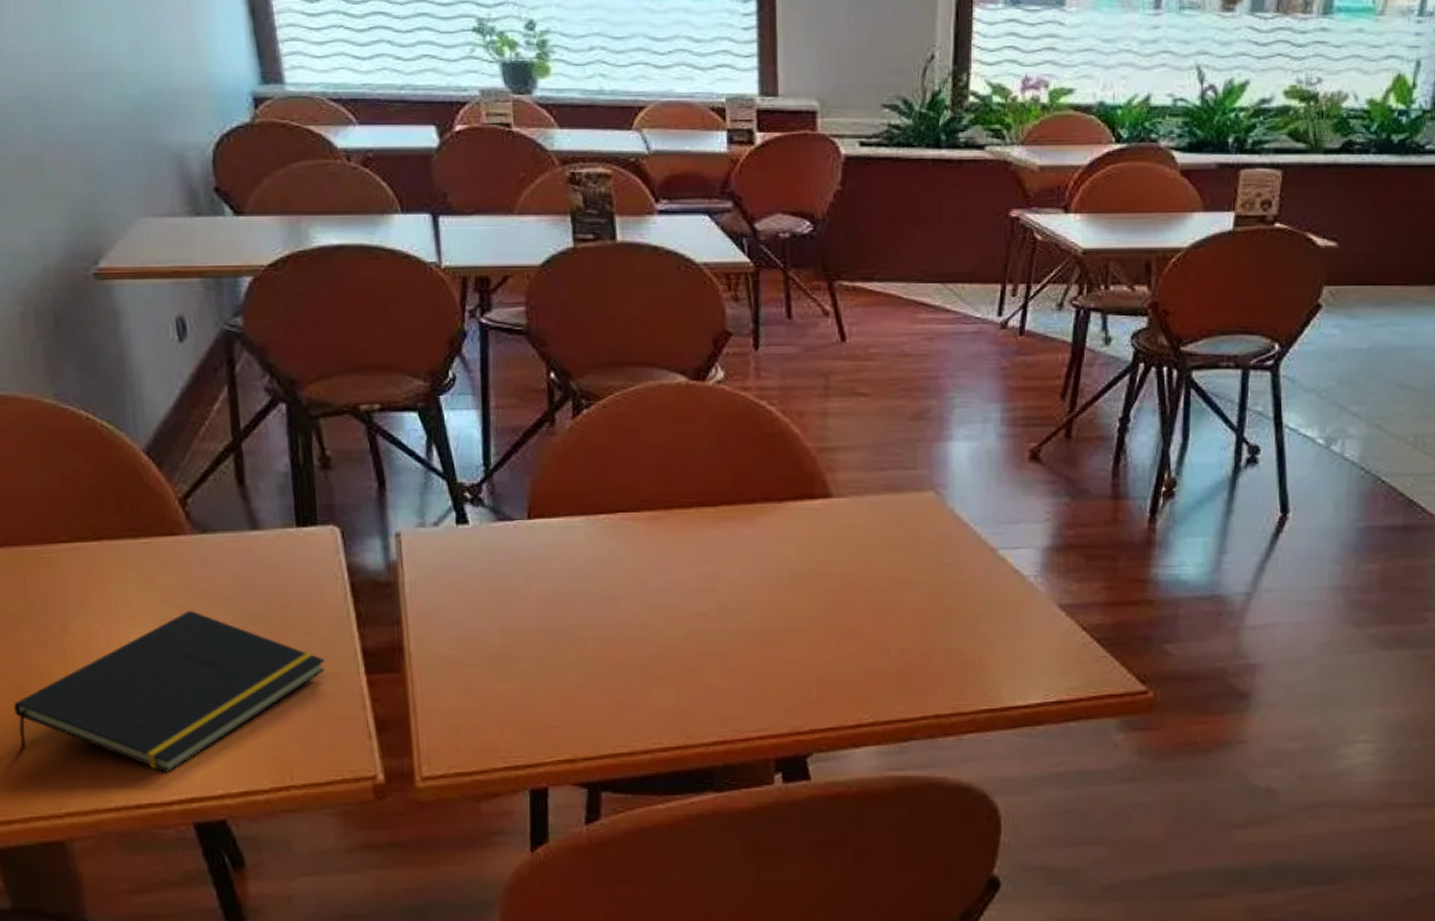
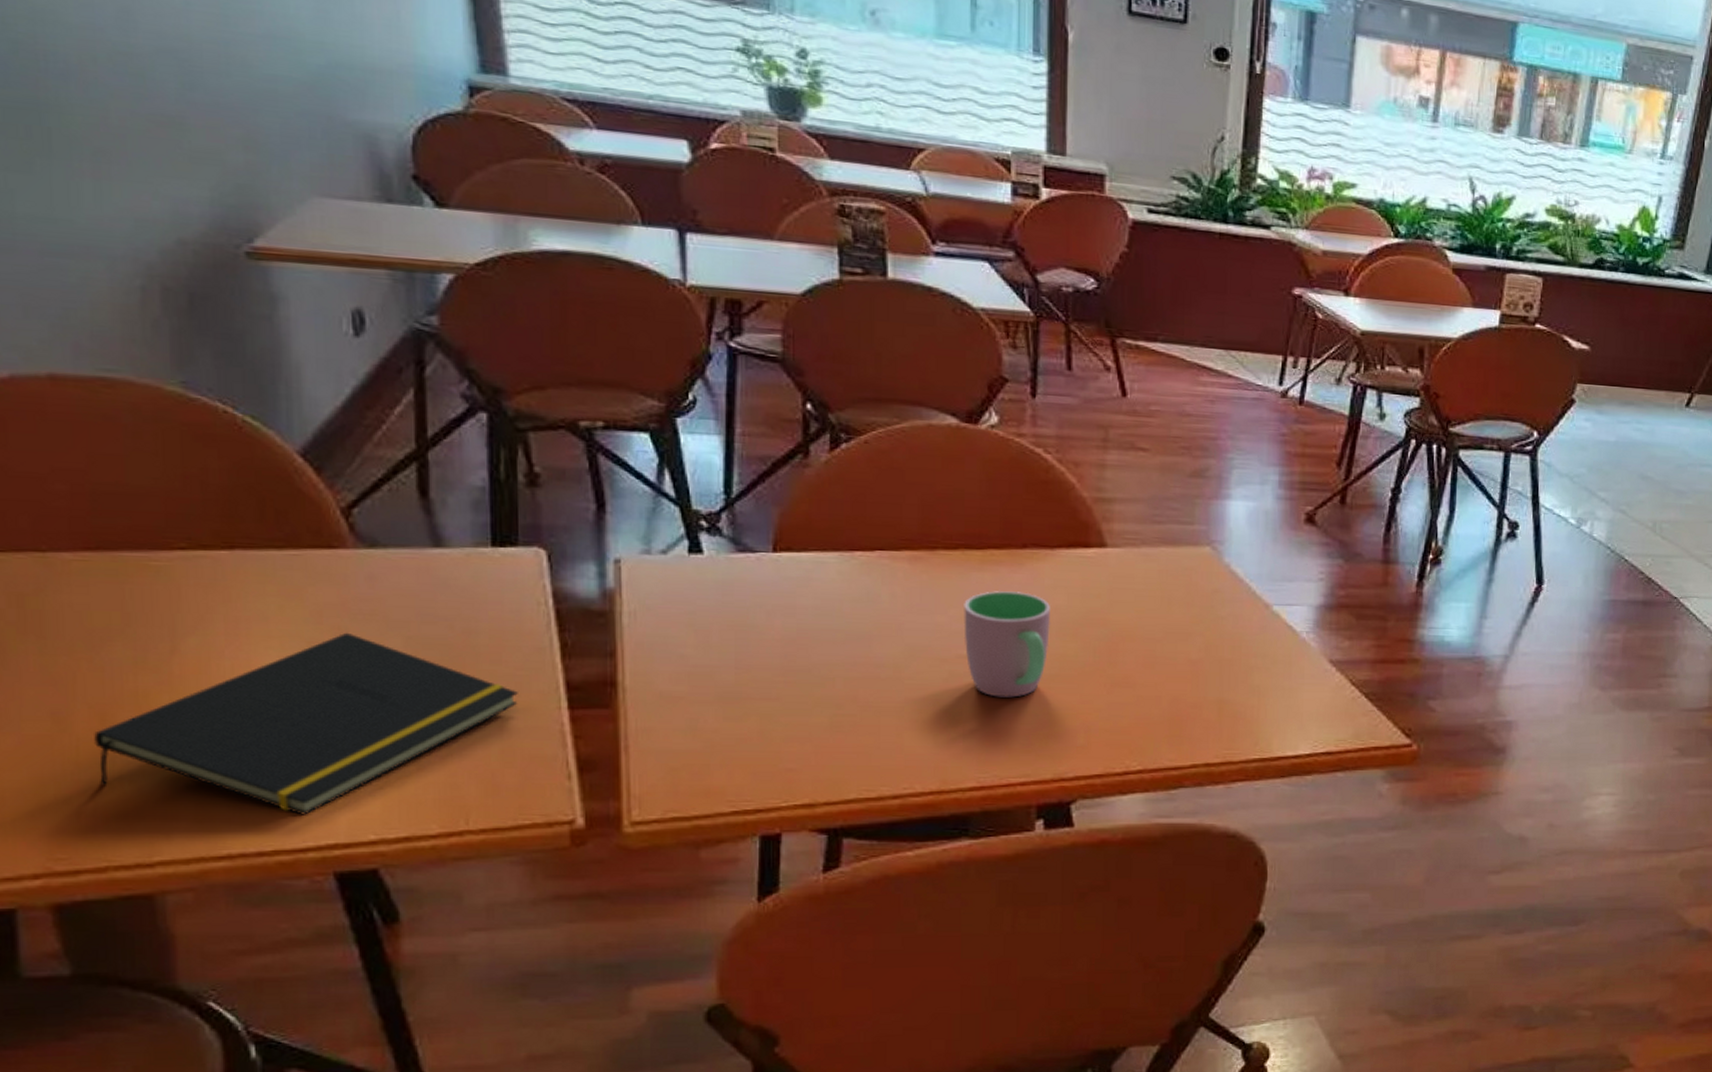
cup: none [700,547,782,653] -> present [963,591,1051,698]

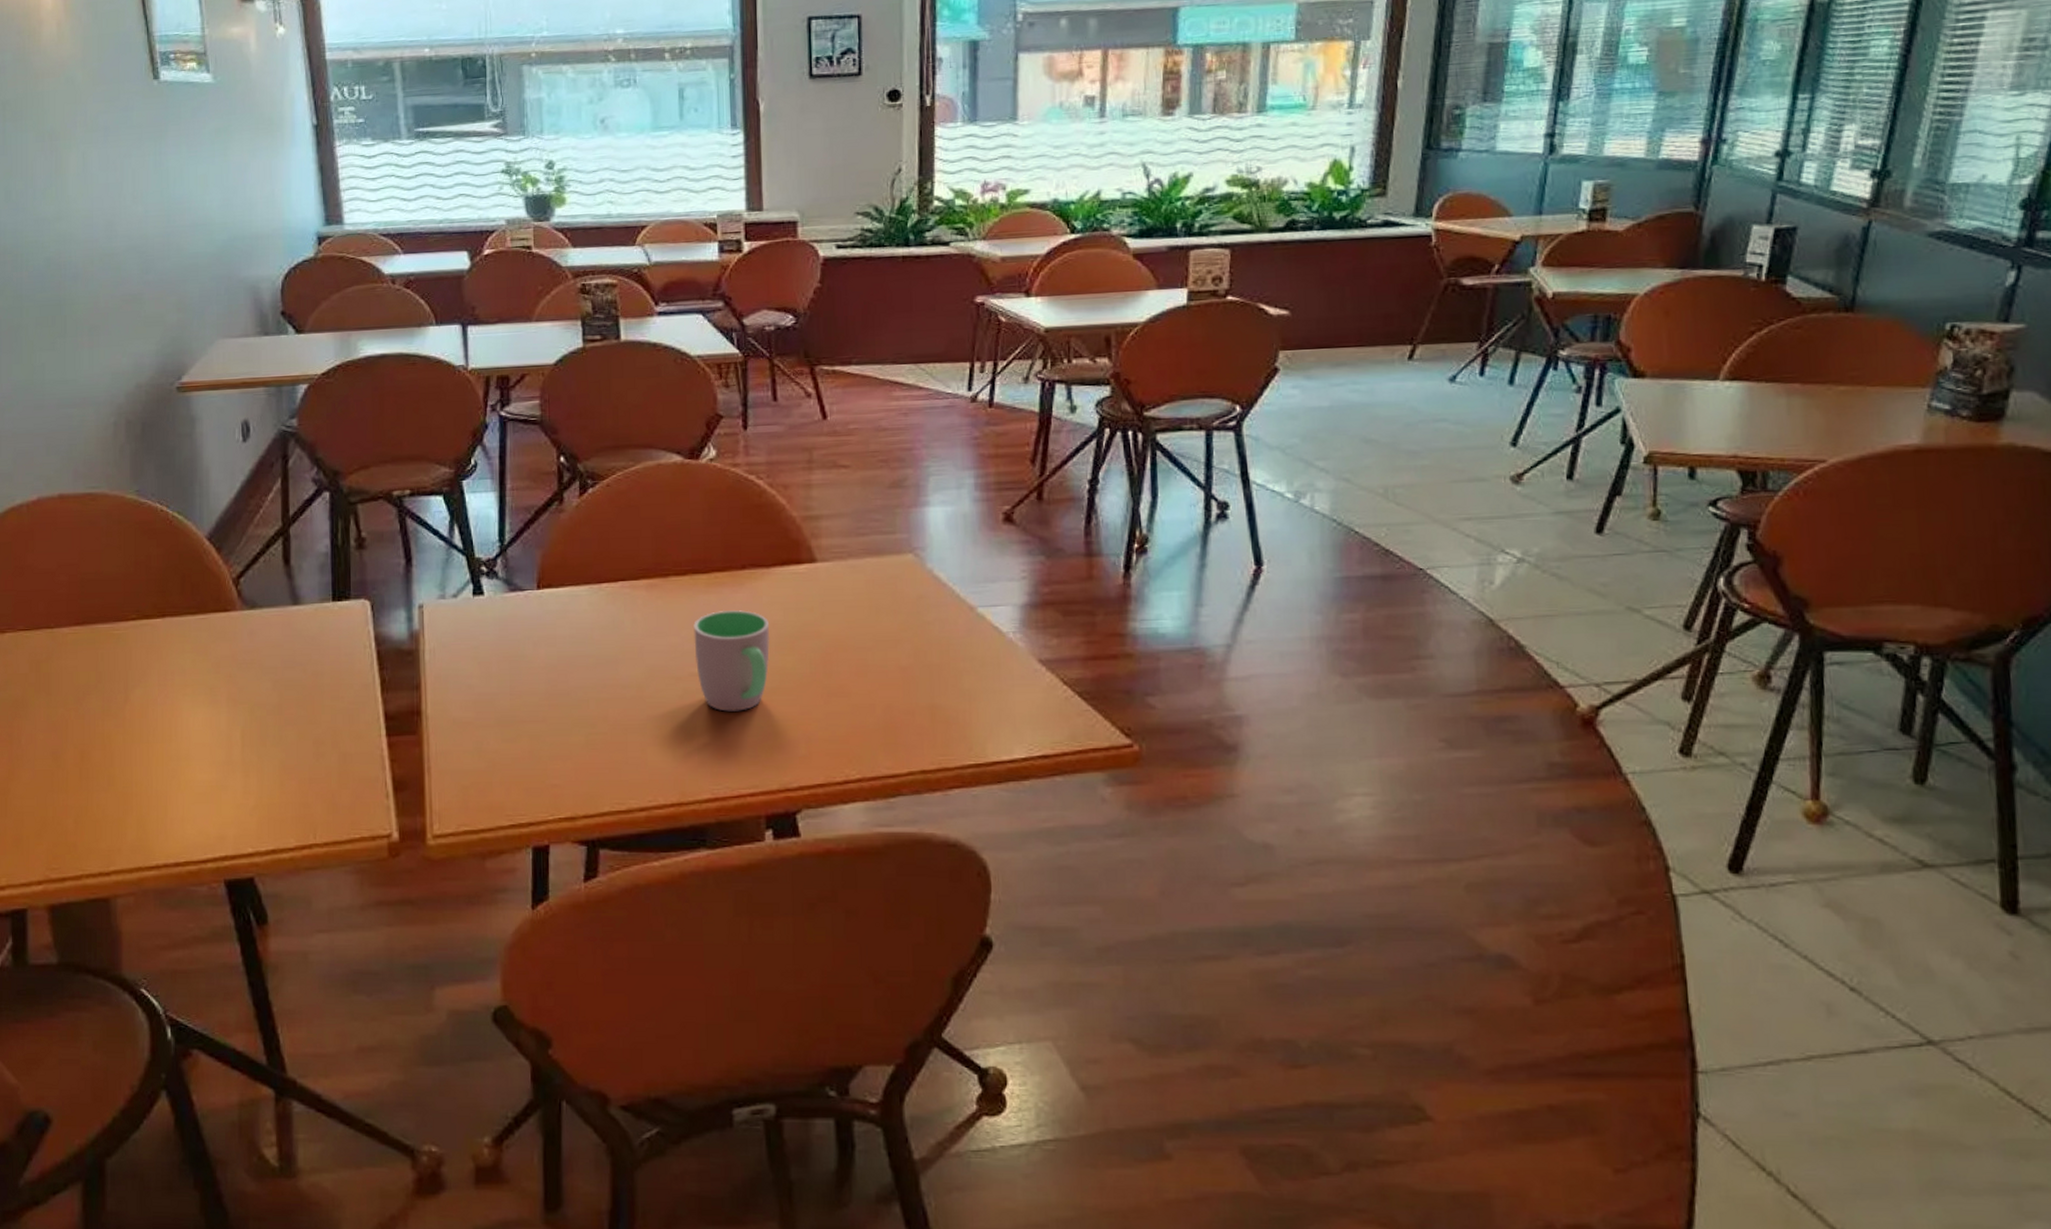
notepad: present [94,632,518,815] -> none [77,679,351,832]

